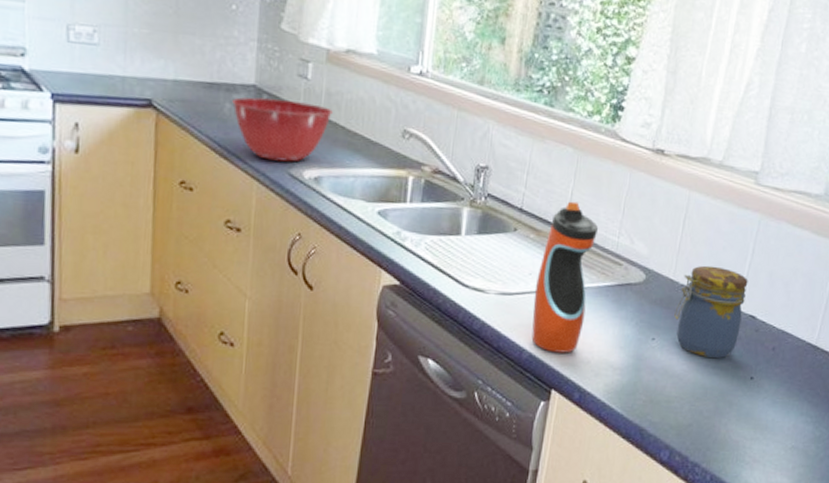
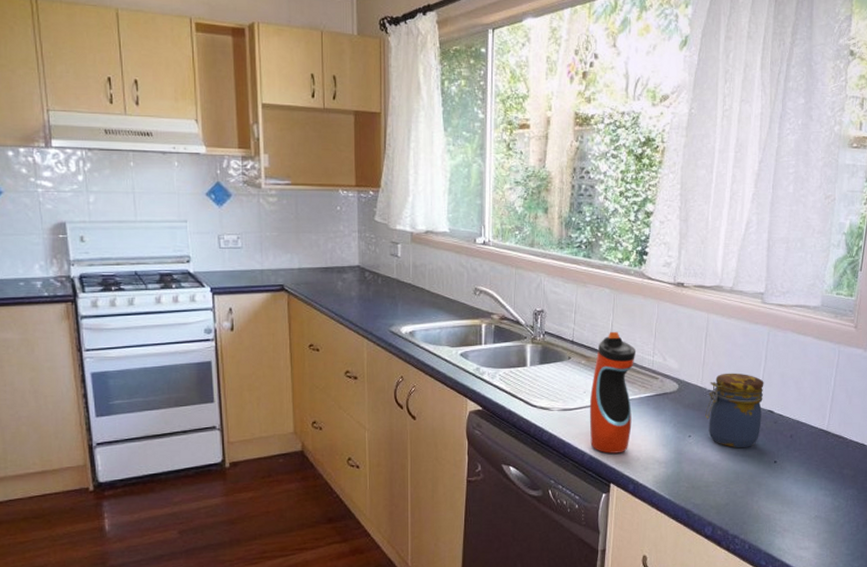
mixing bowl: present [232,97,333,162] -> none [343,275,419,322]

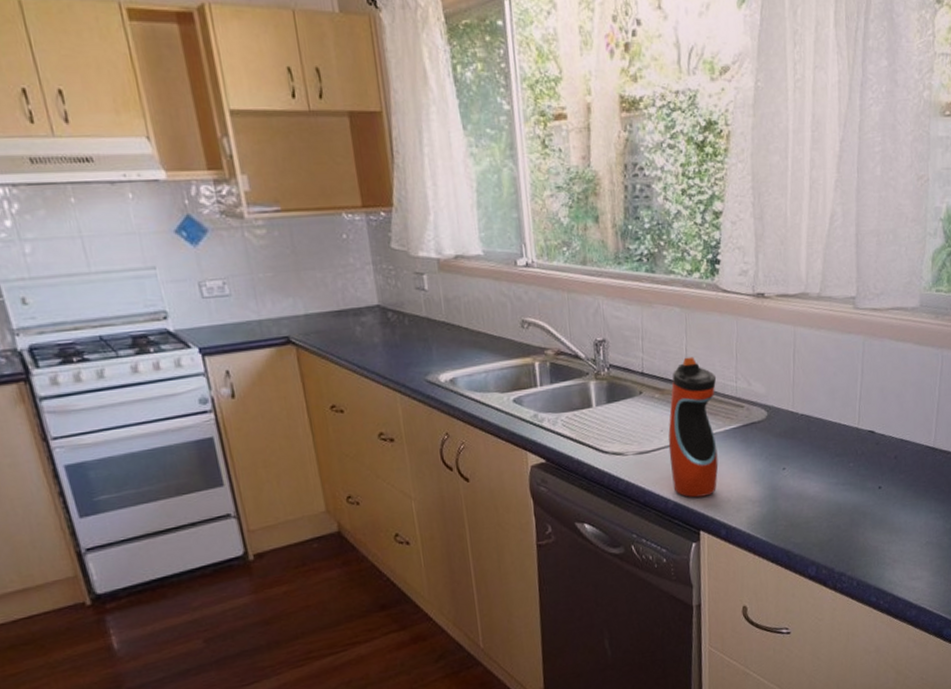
jar: present [705,373,764,448] -> none [799,392,862,477]

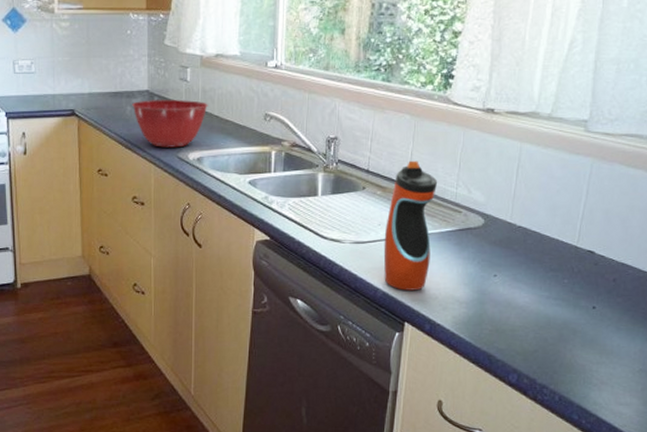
mixing bowl: none [361,312,454,372] -> present [132,100,208,148]

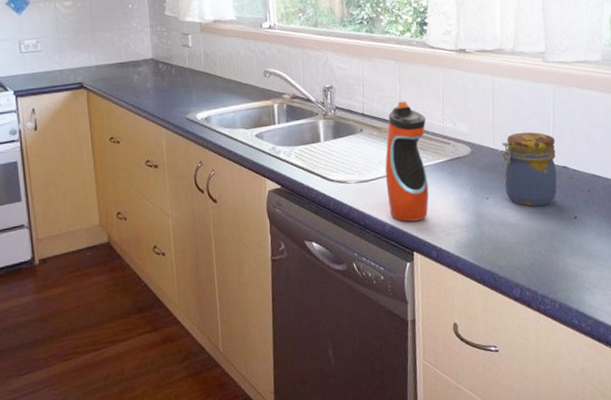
mixing bowl: present [132,100,208,148] -> none [138,64,211,111]
jar: none [514,208,584,290] -> present [500,132,557,206]

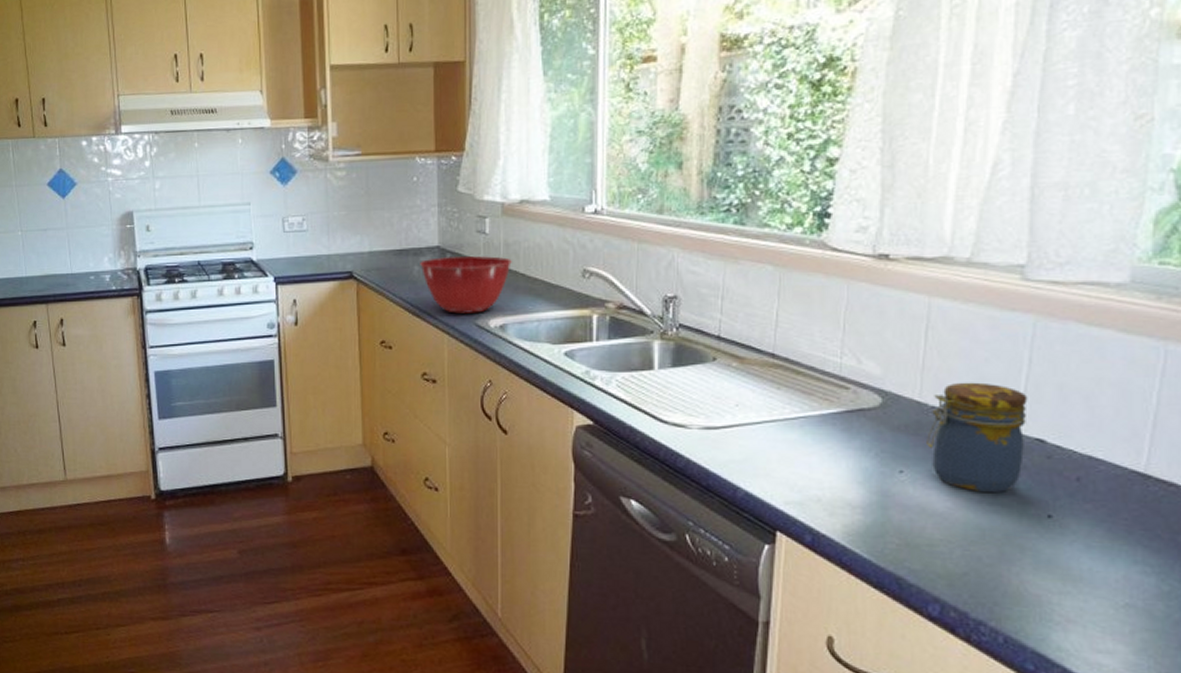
mixing bowl: none [138,64,211,111] -> present [420,256,512,314]
water bottle: present [385,101,429,222] -> none [744,323,815,491]

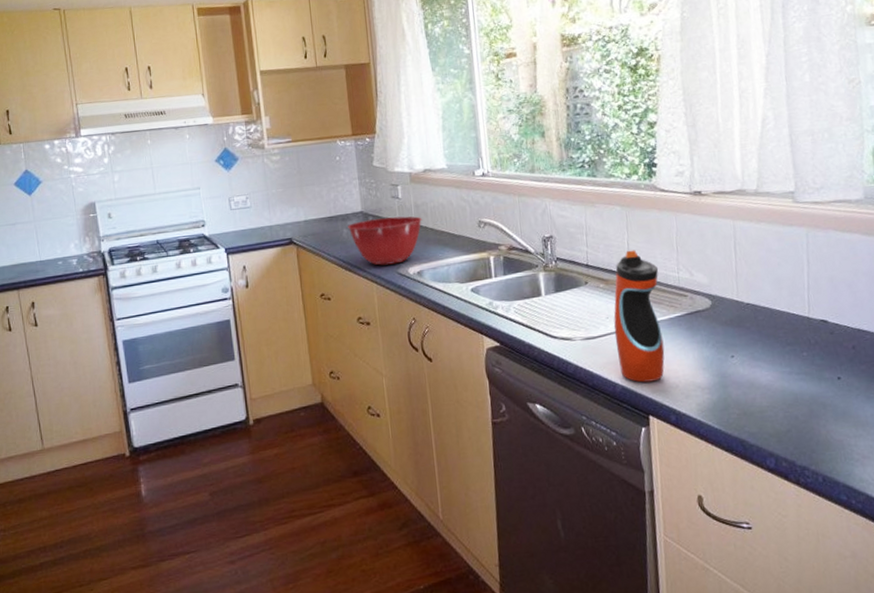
water bottle: none [744,323,815,491] -> present [613,250,665,383]
jar: present [926,382,1028,492] -> none [746,281,815,366]

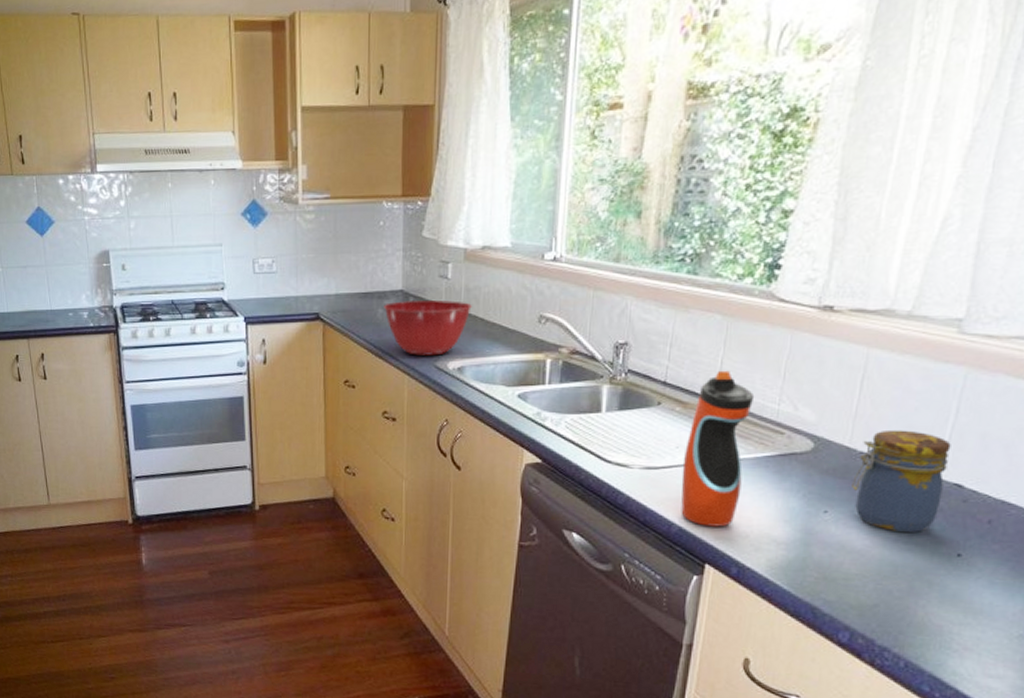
jar: none [746,281,815,366] -> present [852,429,951,532]

